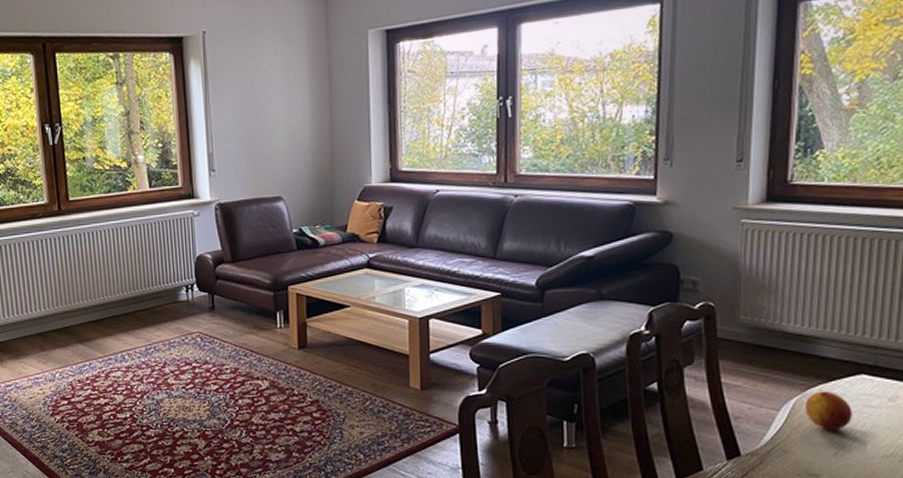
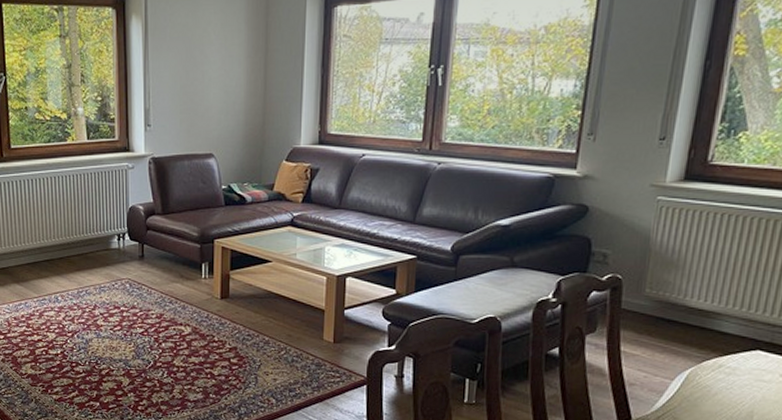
fruit: present [805,391,852,431] -> none [698,364,744,402]

